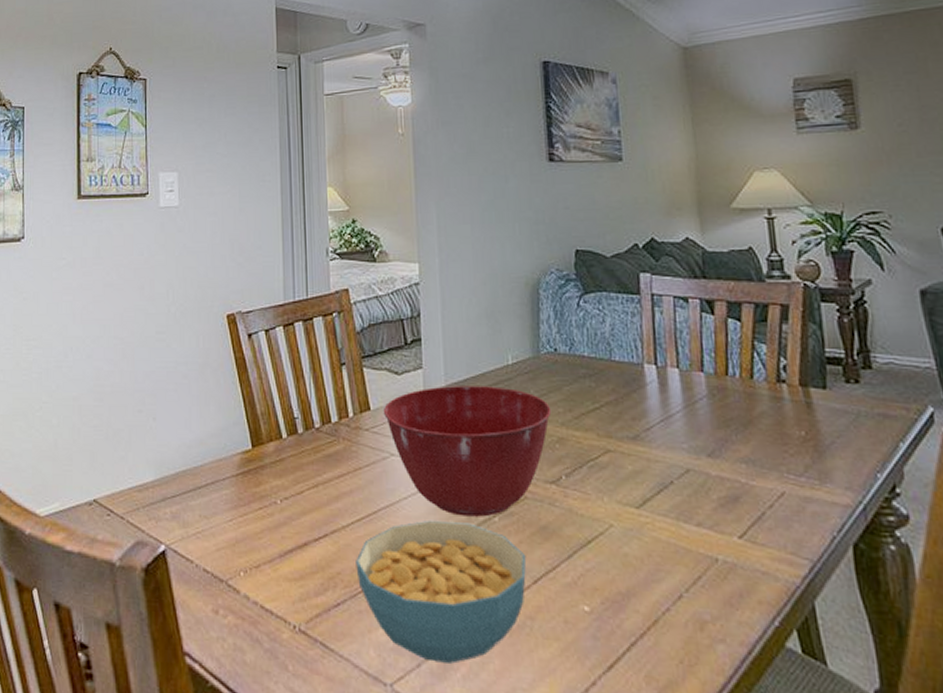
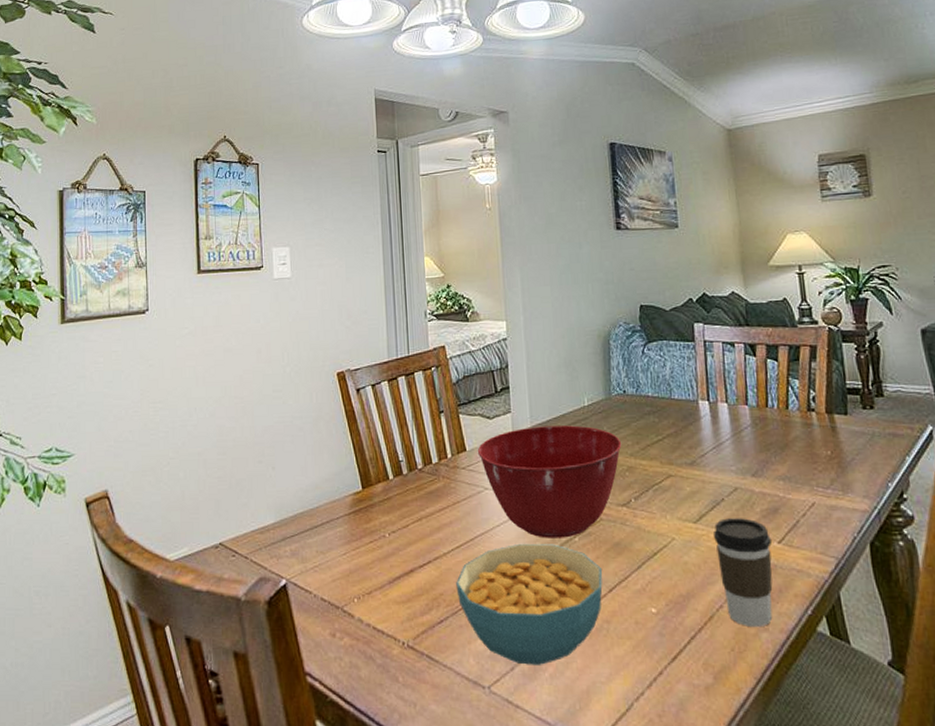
coffee cup: none [660,505,732,638] -> present [714,518,773,628]

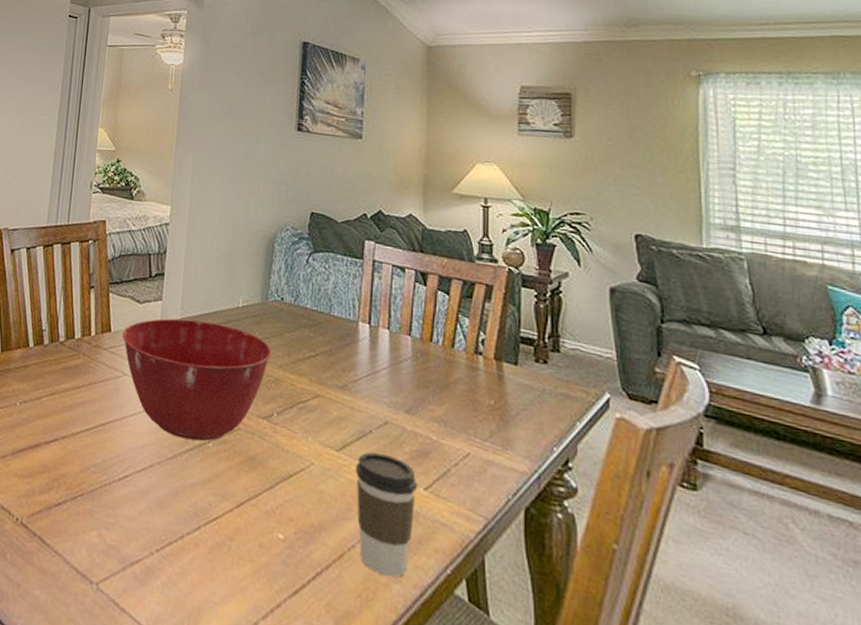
cereal bowl: present [456,544,603,665] -> none [79,438,233,571]

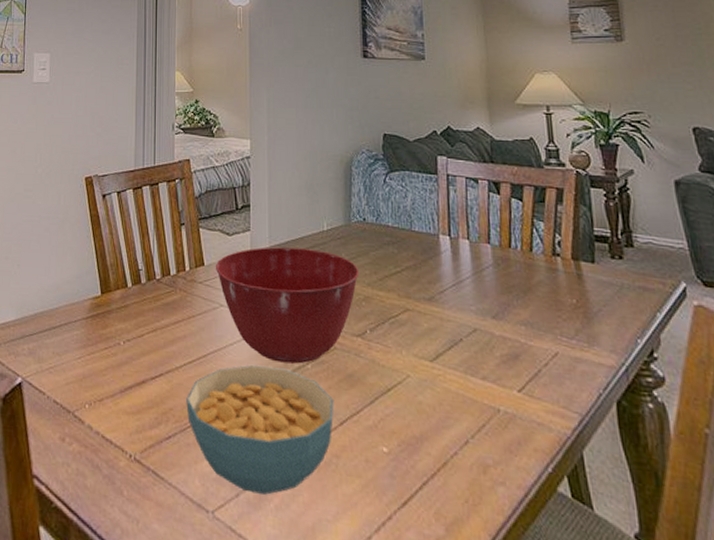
cereal bowl: none [79,438,233,571] -> present [186,365,334,495]
coffee cup: present [356,452,417,578] -> none [451,360,511,481]

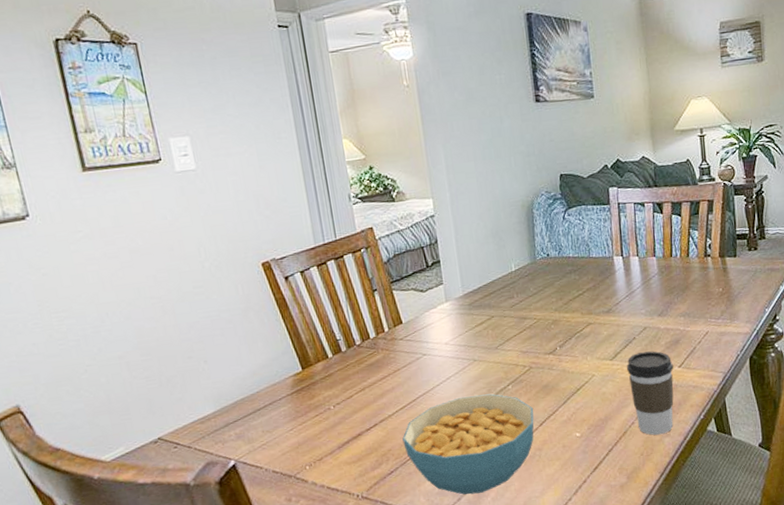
mixing bowl: present [215,247,359,364] -> none [413,289,547,390]
coffee cup: none [451,360,511,481] -> present [627,351,674,435]

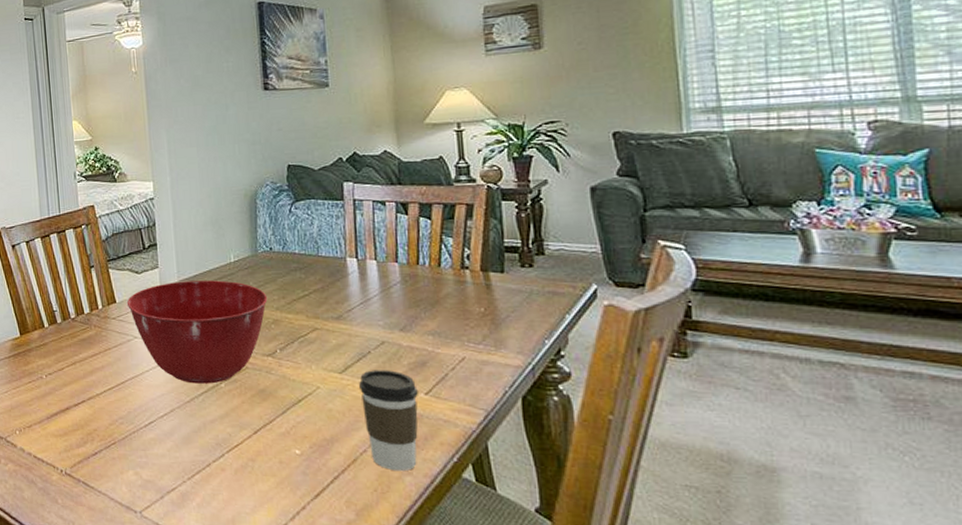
cereal bowl: present [402,393,534,495] -> none [108,388,248,495]
mixing bowl: none [413,289,547,390] -> present [126,280,268,384]

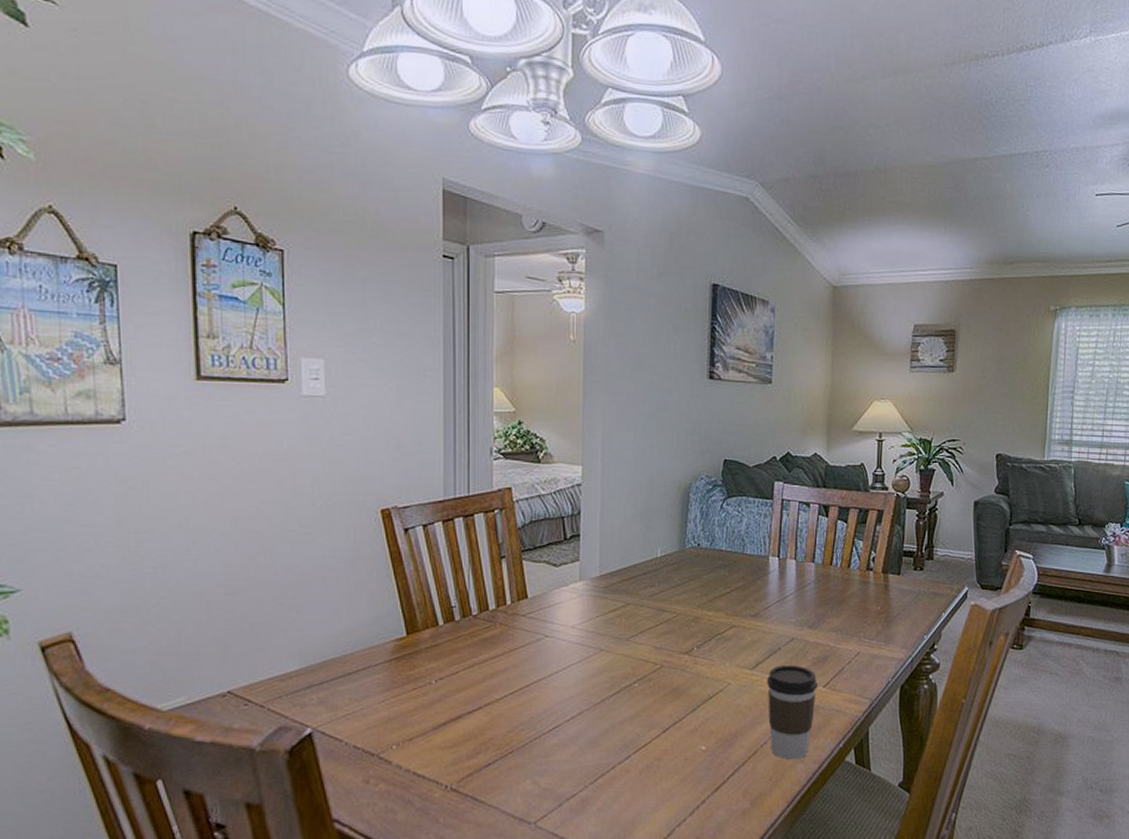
mixing bowl: present [126,280,268,384] -> none [540,576,690,684]

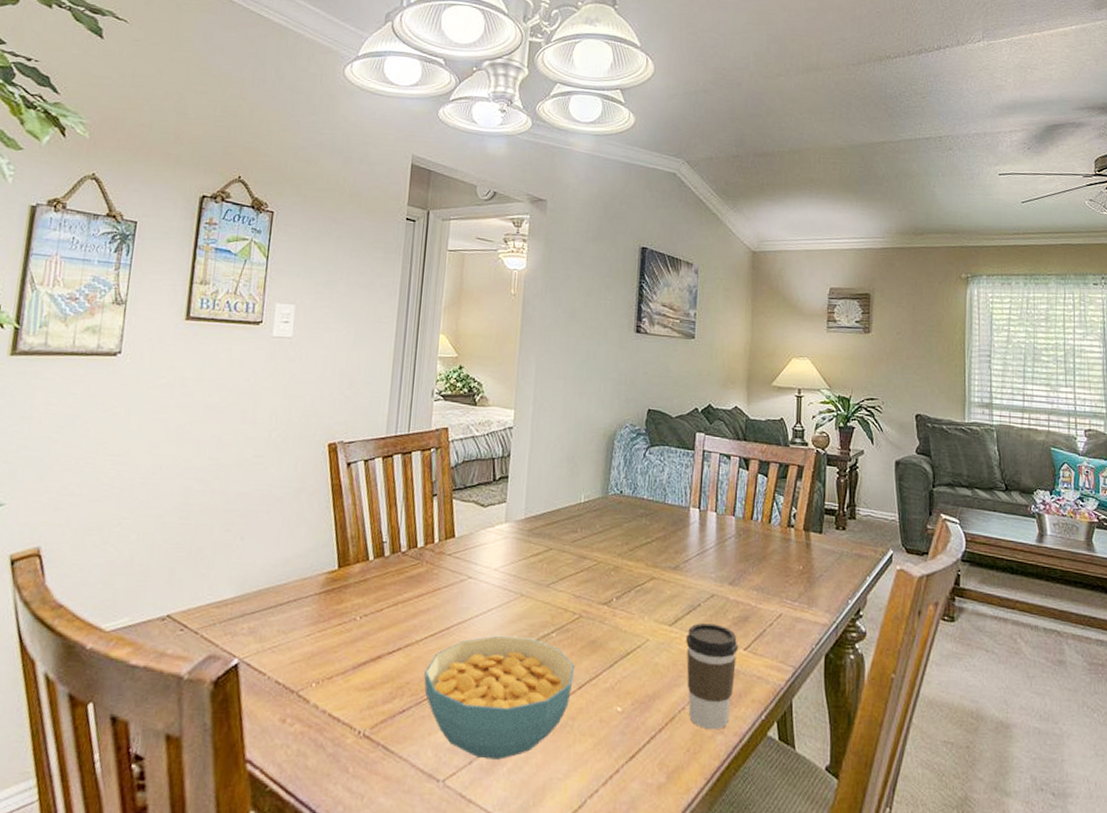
cereal bowl: none [507,689,659,801] -> present [424,636,575,760]

